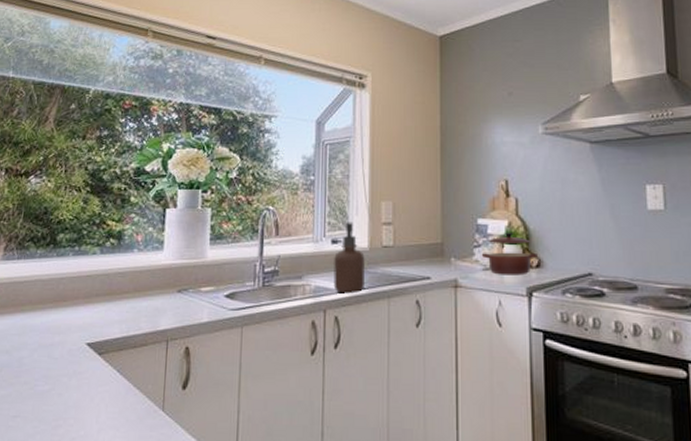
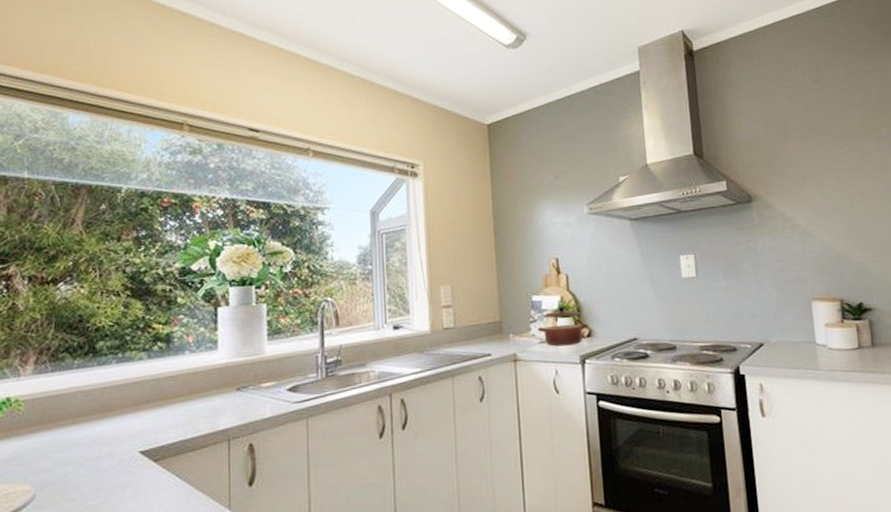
soap dispenser: present [333,222,365,295] -> none [397,307,428,378]

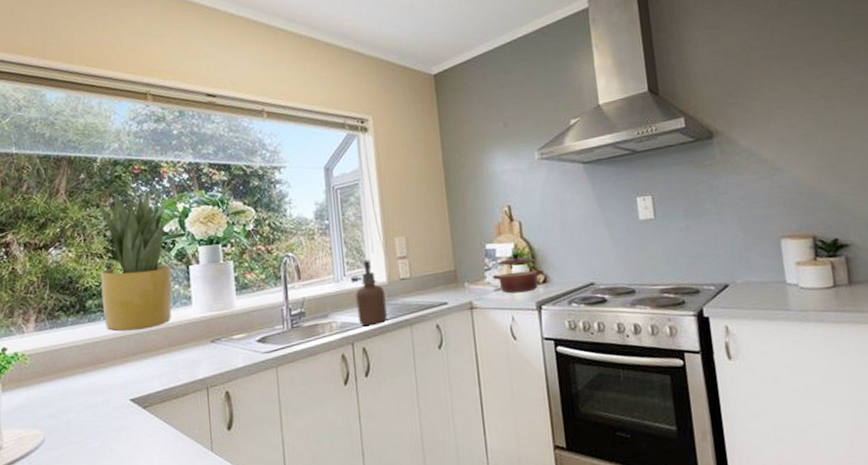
planter: none [113,222,205,376] -> present [92,188,173,331]
soap dispenser: none [397,307,428,378] -> present [356,260,387,327]

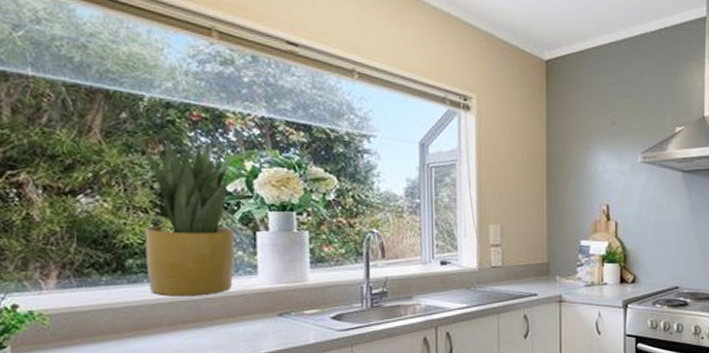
soap dispenser: present [356,260,387,327] -> none [444,244,474,312]
saucepan: present [492,253,544,294] -> none [583,252,633,291]

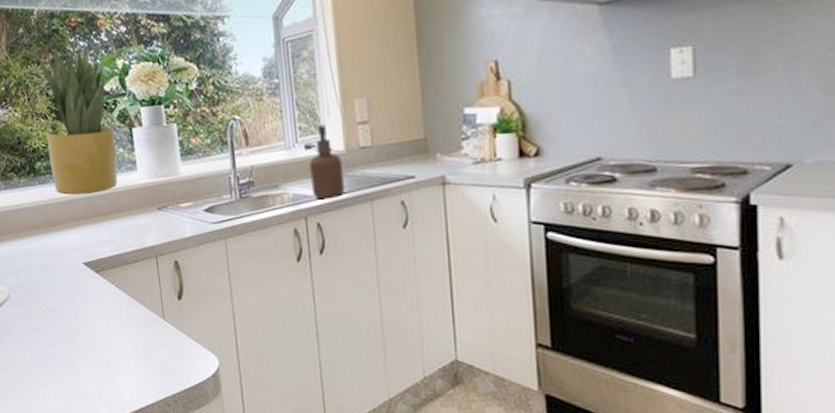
soap dispenser: none [444,244,474,312] -> present [309,124,345,201]

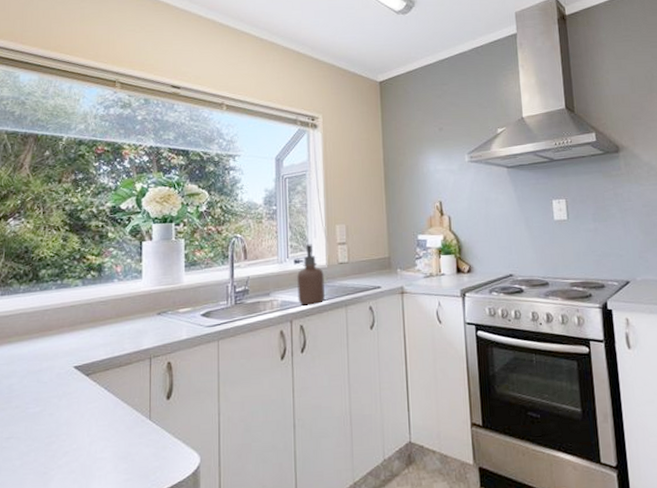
planter: present [32,43,118,195] -> none [55,167,133,301]

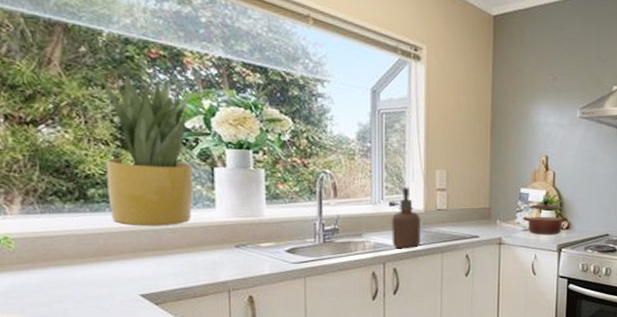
planter: none [55,167,133,301] -> present [96,67,199,226]
saucepan: none [422,244,468,281] -> present [522,200,568,235]

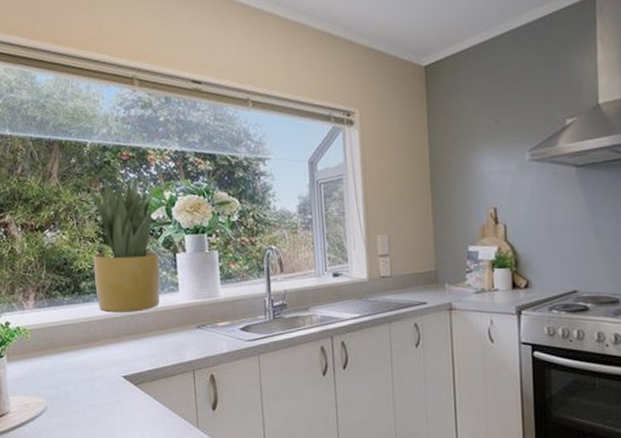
soap dispenser: present [392,187,421,250] -> none [336,256,366,322]
saucepan: present [522,200,568,235] -> none [473,257,526,297]

